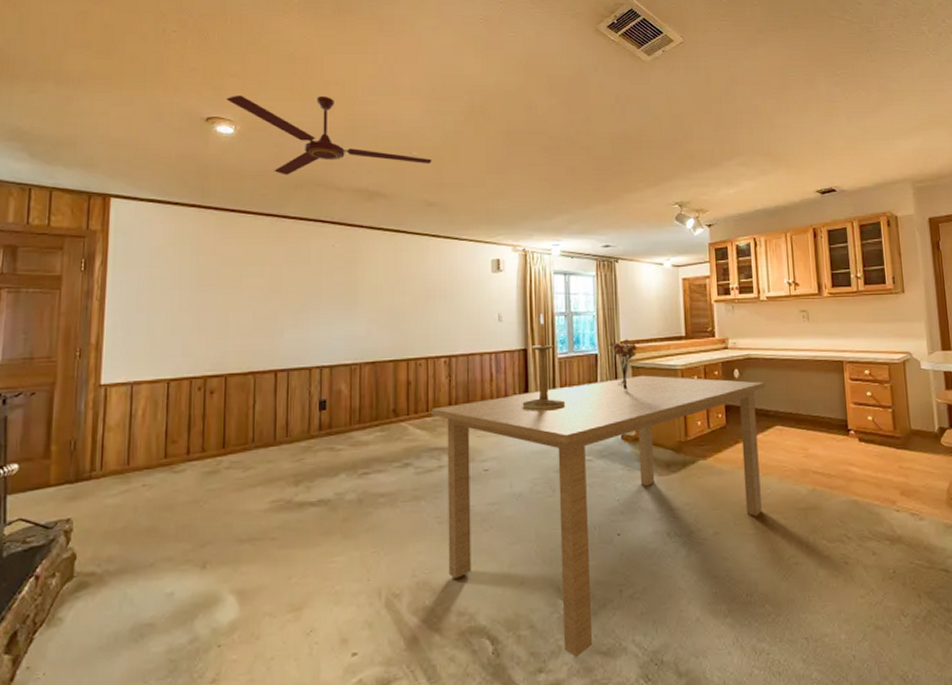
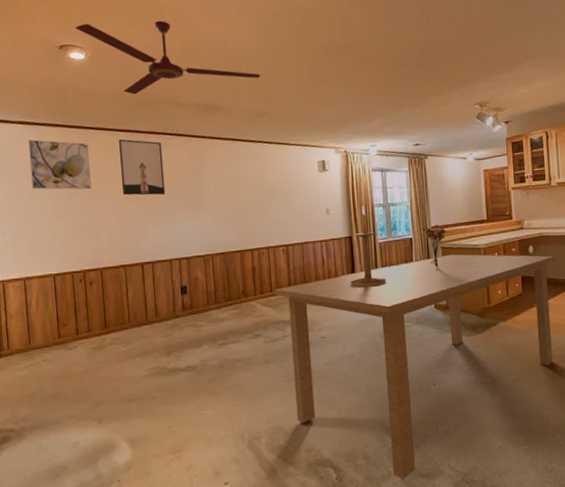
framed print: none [155,220,227,281] -> present [28,139,91,190]
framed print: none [260,224,312,291] -> present [118,139,166,196]

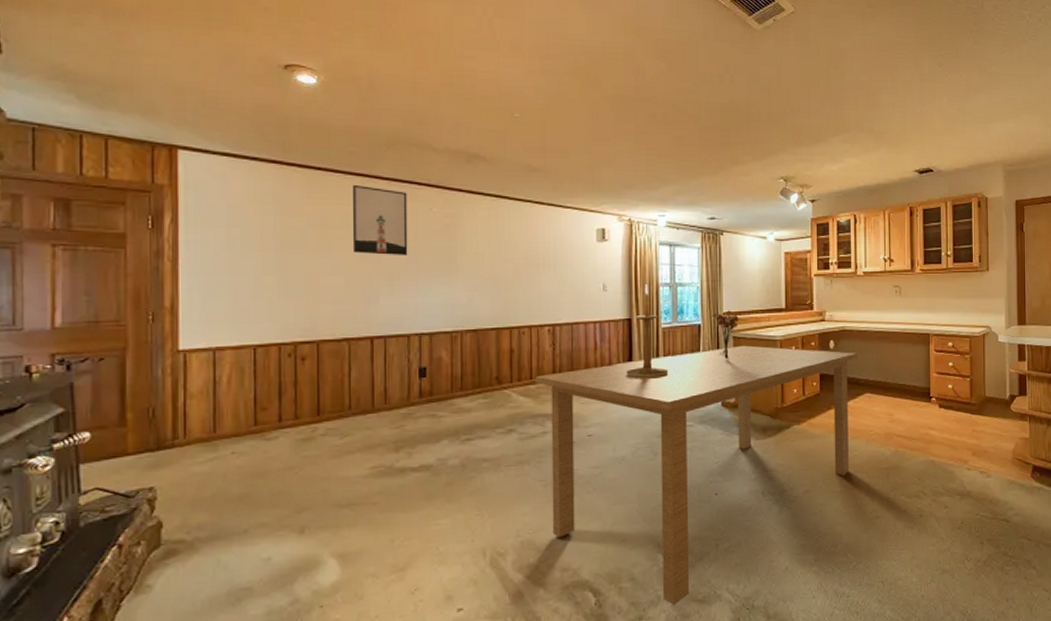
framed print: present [28,139,91,190] -> none [234,176,314,243]
ceiling fan: present [74,20,261,95] -> none [306,42,535,133]

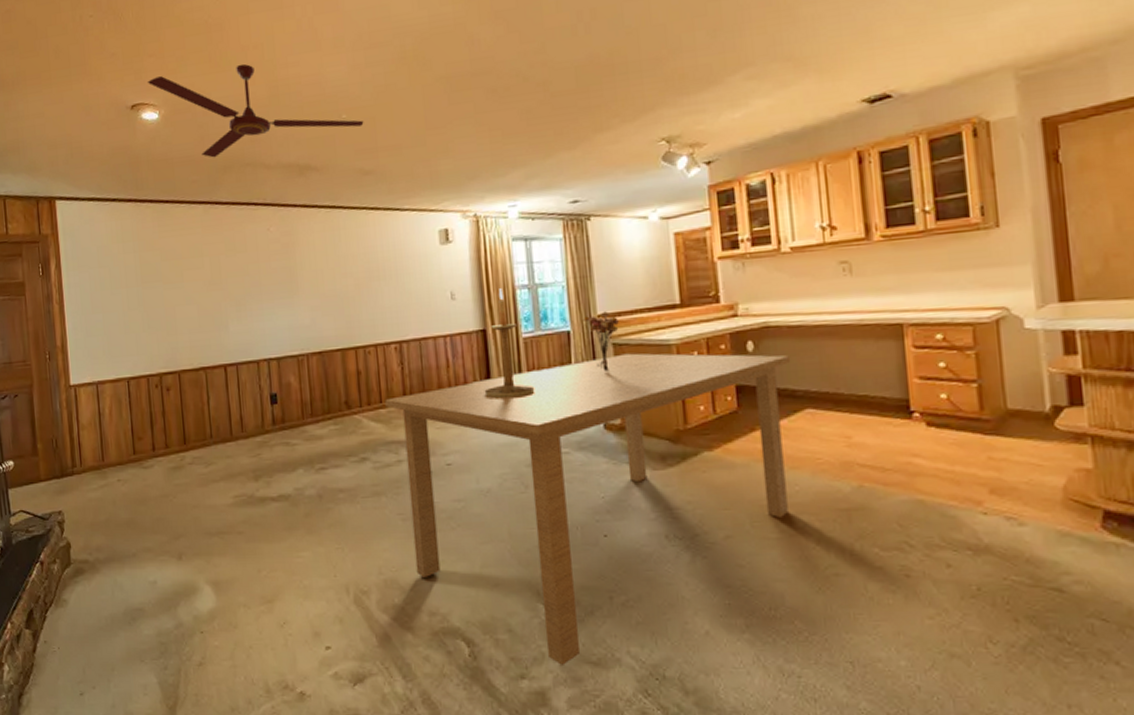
ceiling fan: none [306,42,535,133] -> present [147,63,364,158]
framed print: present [352,184,408,256] -> none [197,212,251,282]

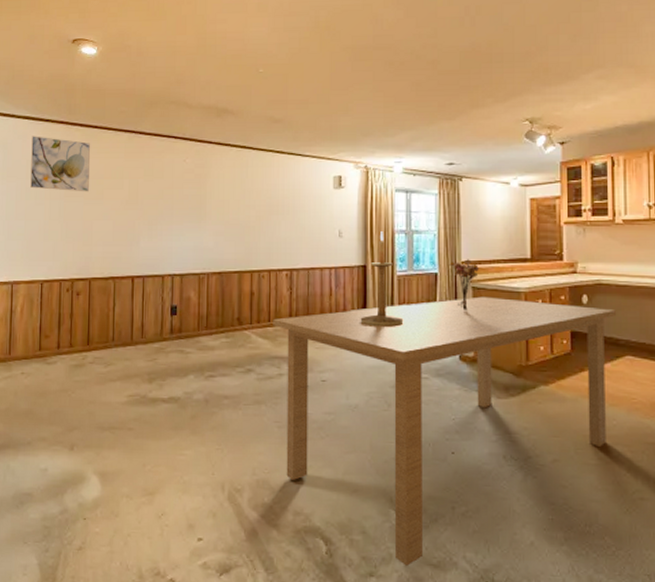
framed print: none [99,218,167,278] -> present [30,136,91,192]
ceiling fan: present [147,63,364,158] -> none [89,15,278,93]

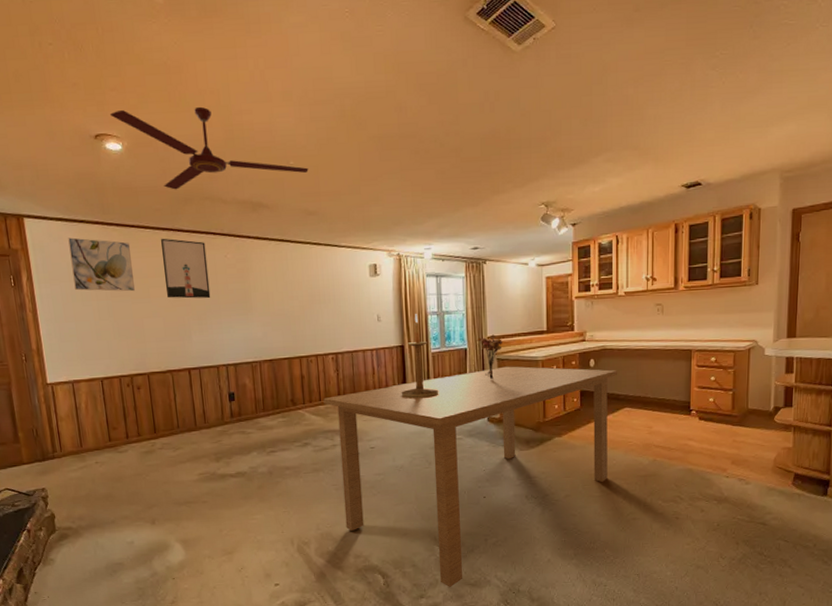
ceiling fan: none [89,15,278,93] -> present [109,106,309,190]
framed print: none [119,140,166,204] -> present [161,238,211,299]

